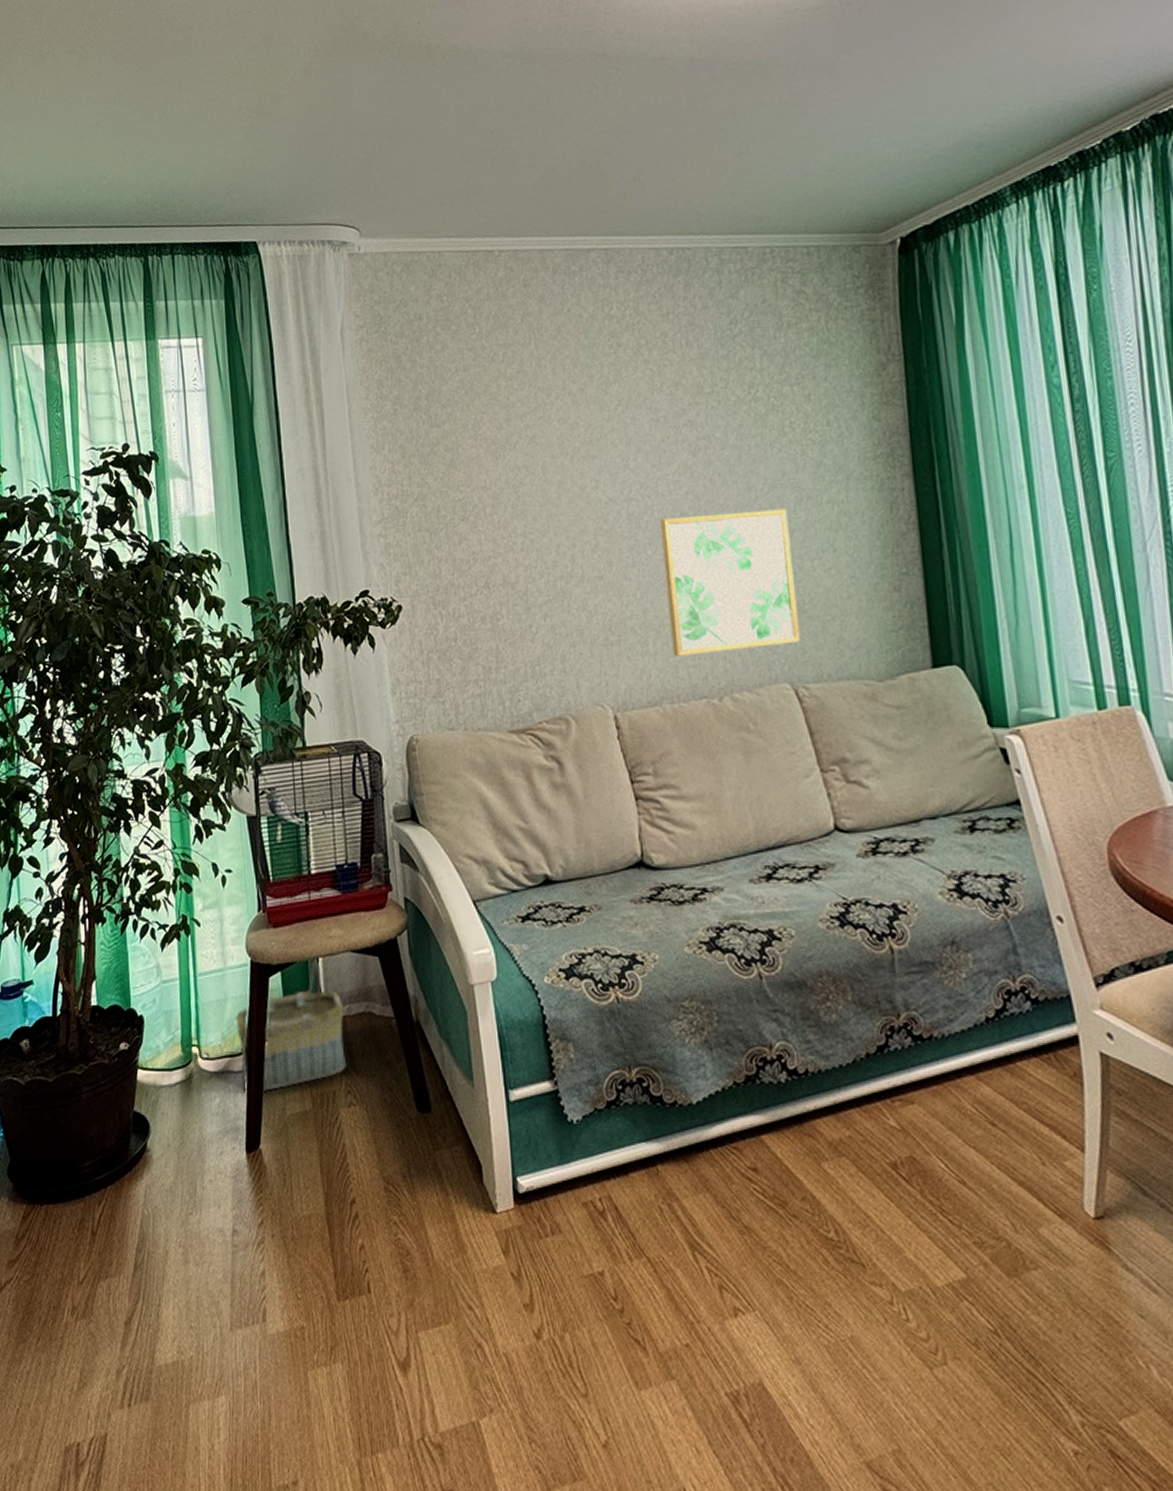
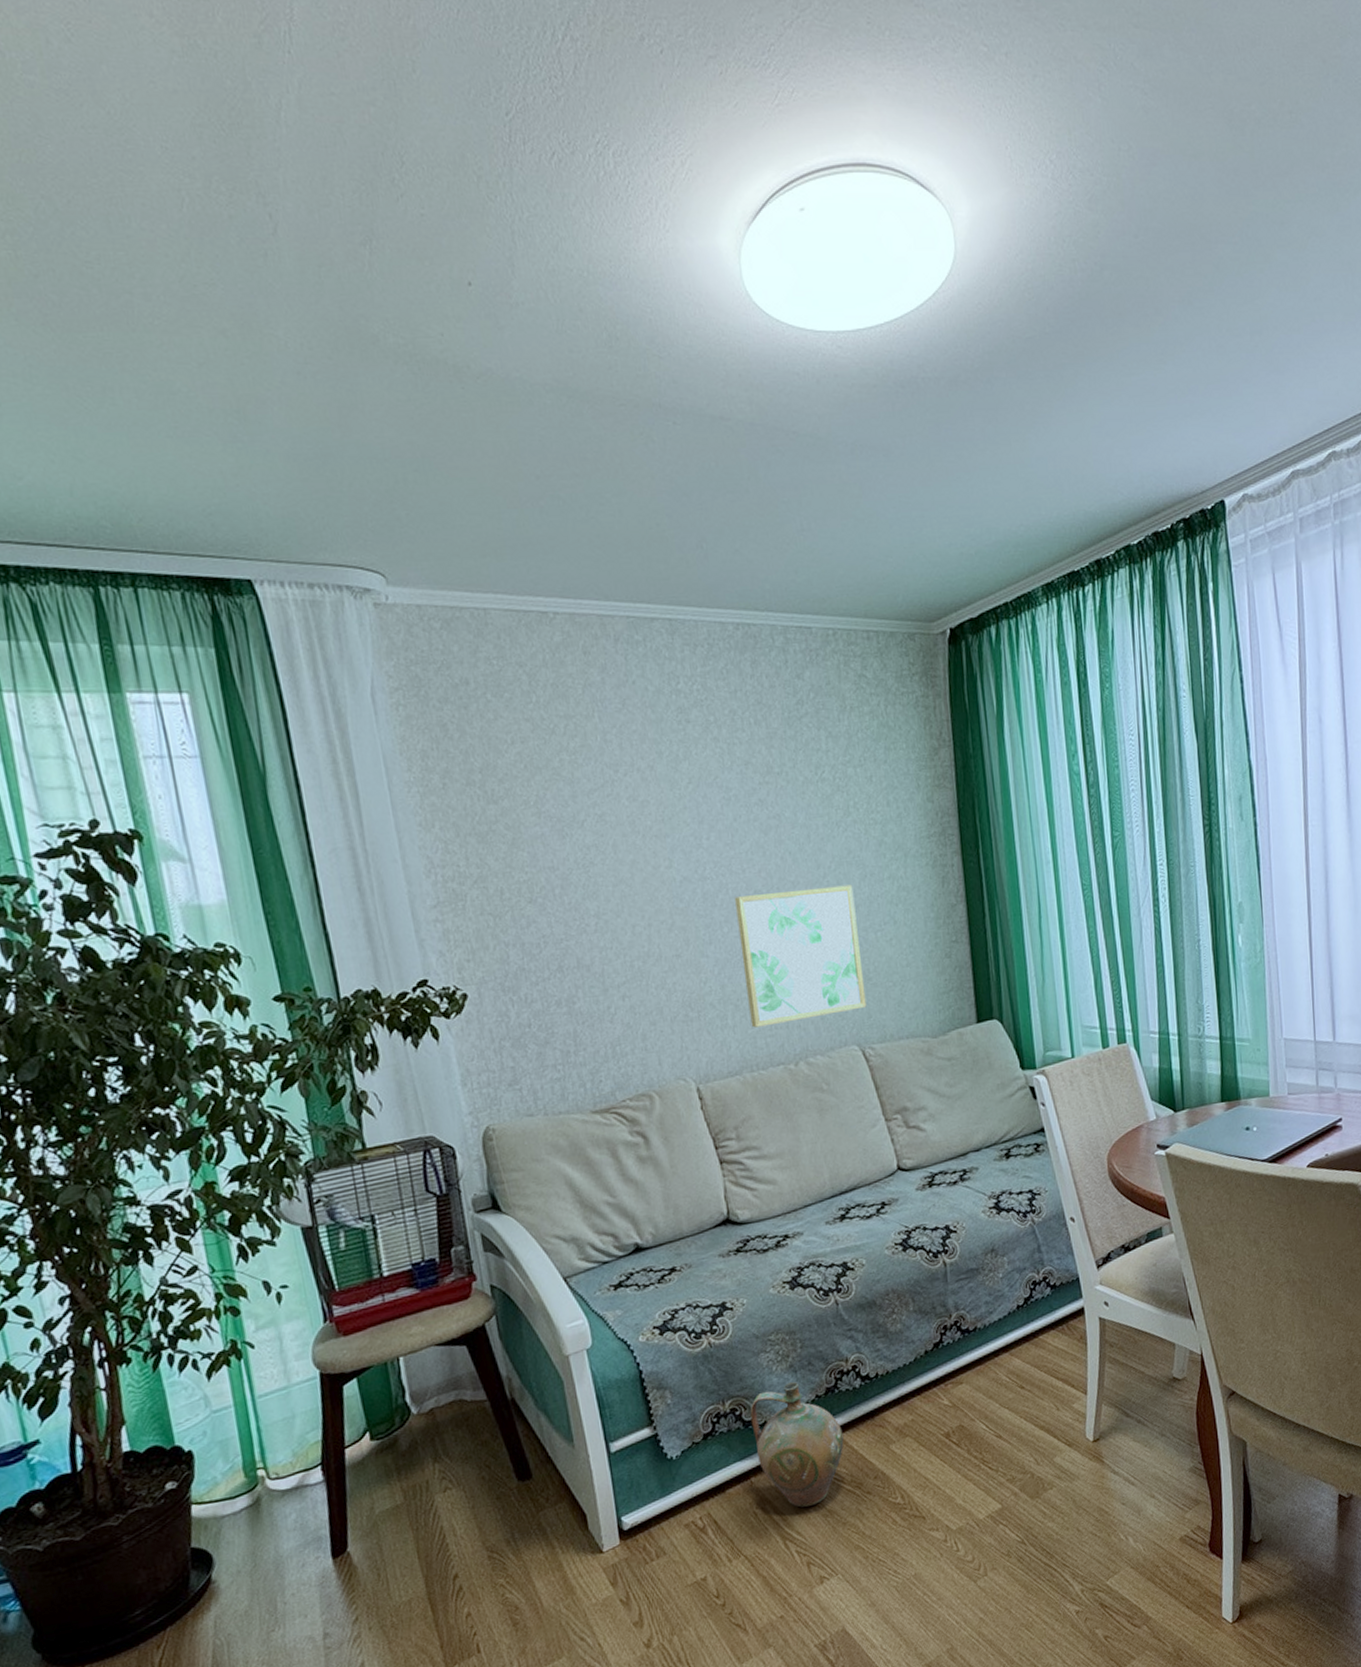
basket: present [236,958,347,1092] -> none [308,1359,440,1501]
ceramic jug: none [658,1061,766,1217] -> present [750,1382,844,1508]

